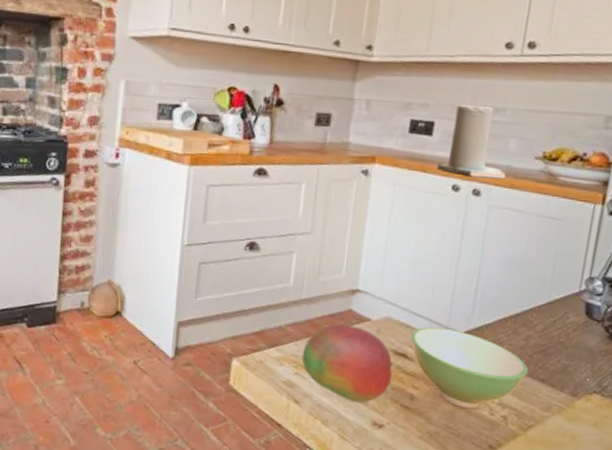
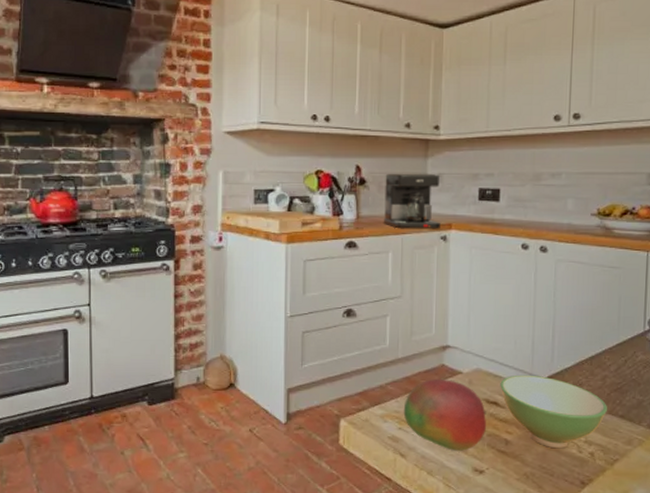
coffee maker: none [300,95,367,162] -> present [384,173,440,229]
paper towel: present [437,105,506,180] -> none [507,173,568,236]

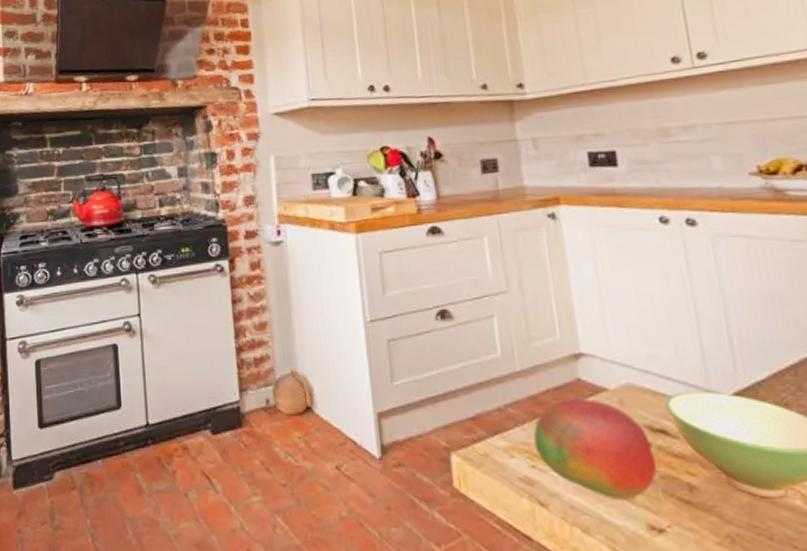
coffee maker: present [384,173,440,229] -> none [465,139,545,208]

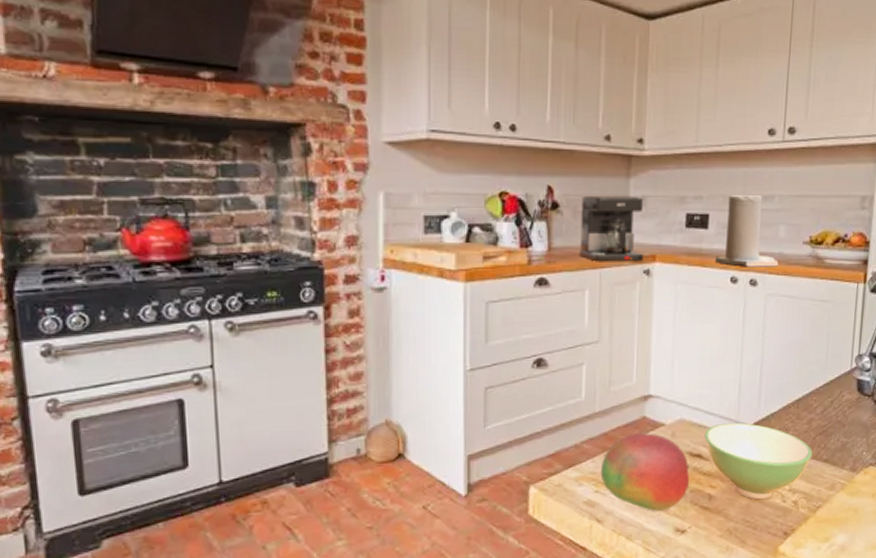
coffee maker: none [465,139,545,208] -> present [580,195,643,262]
paper towel: none [634,126,721,206] -> present [715,195,779,267]

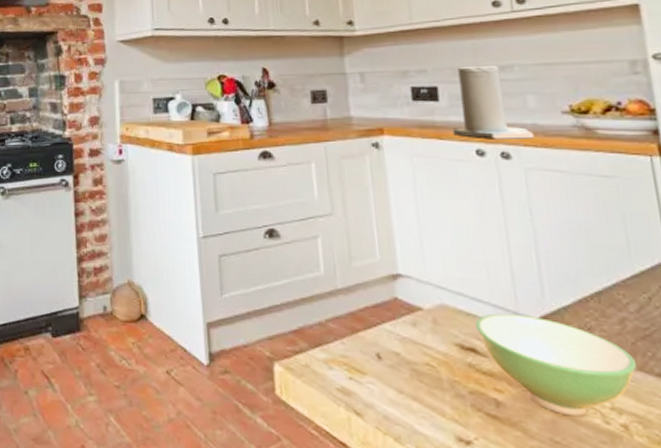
coffee maker: present [580,195,643,262] -> none [297,73,370,136]
fruit: present [600,433,690,511] -> none [351,316,467,412]

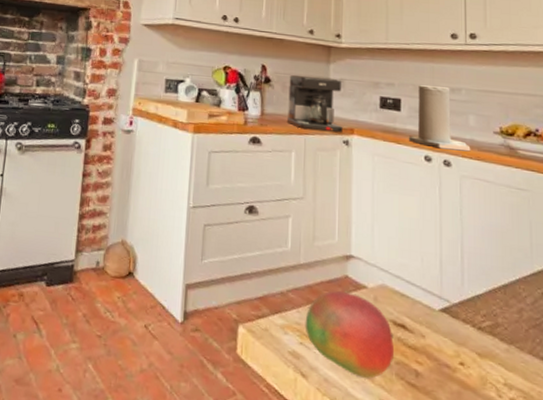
coffee maker: none [297,73,370,136] -> present [287,74,343,133]
fruit: none [351,316,467,412] -> present [305,291,395,379]
bowl: present [475,313,638,417] -> none [407,296,528,390]

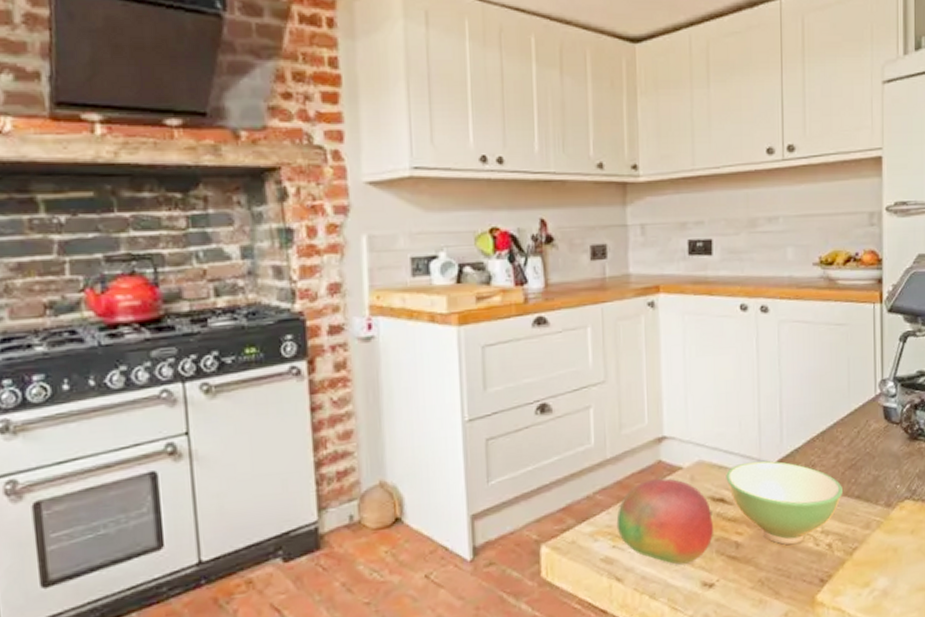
coffee maker: present [287,74,343,133] -> none [577,225,646,297]
bowl: none [407,296,528,390] -> present [726,461,844,545]
paper towel: present [409,85,471,152] -> none [723,217,789,293]

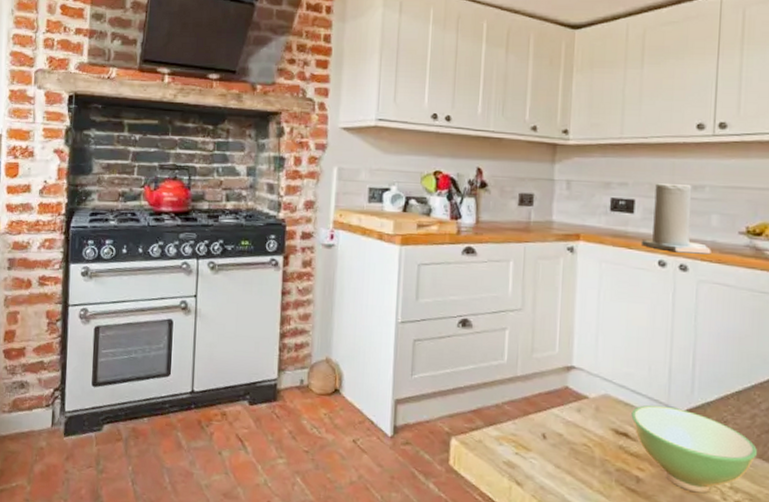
fruit: present [616,478,714,565] -> none [521,402,616,485]
paper towel: none [723,217,789,293] -> present [642,183,712,255]

